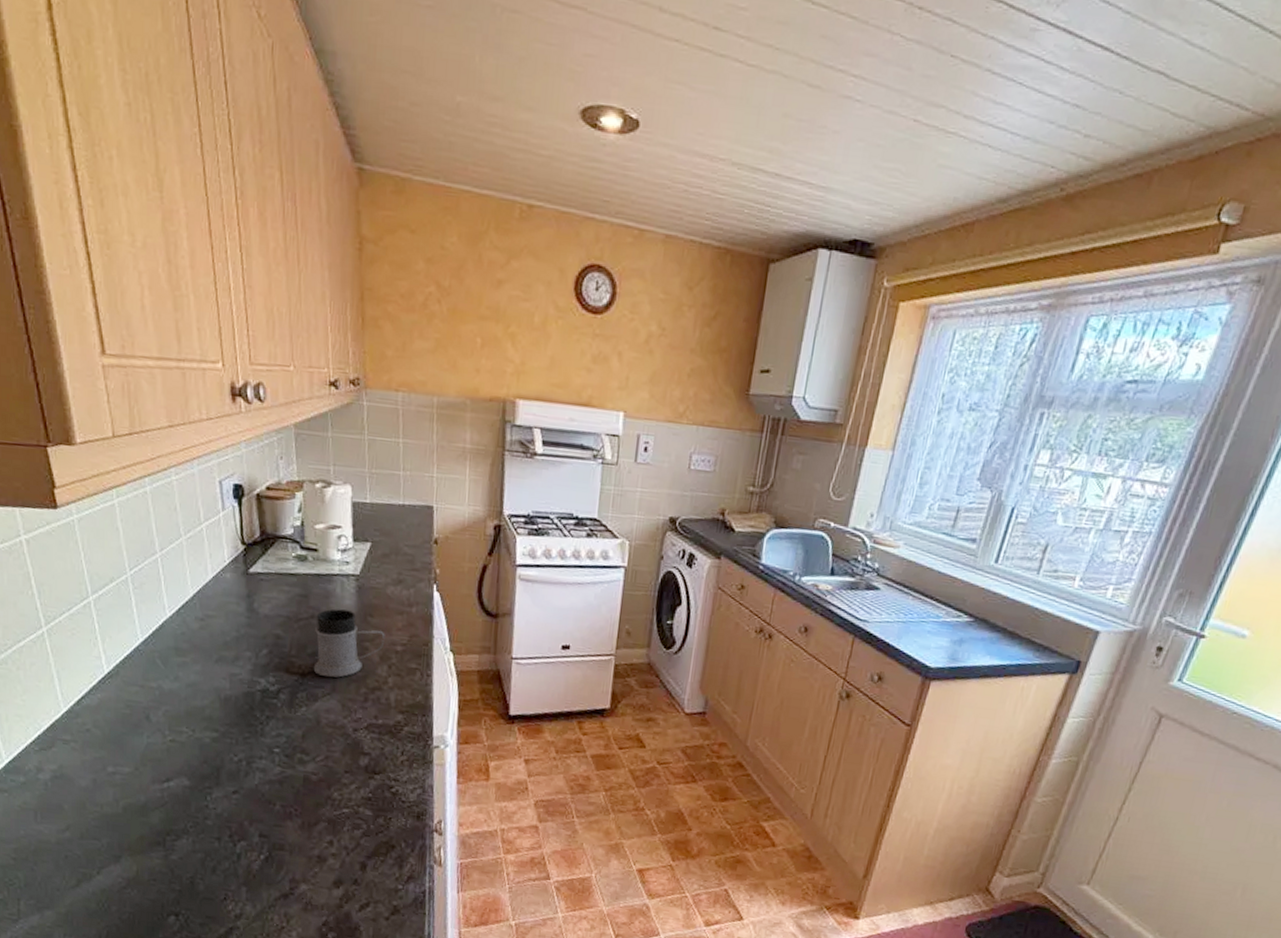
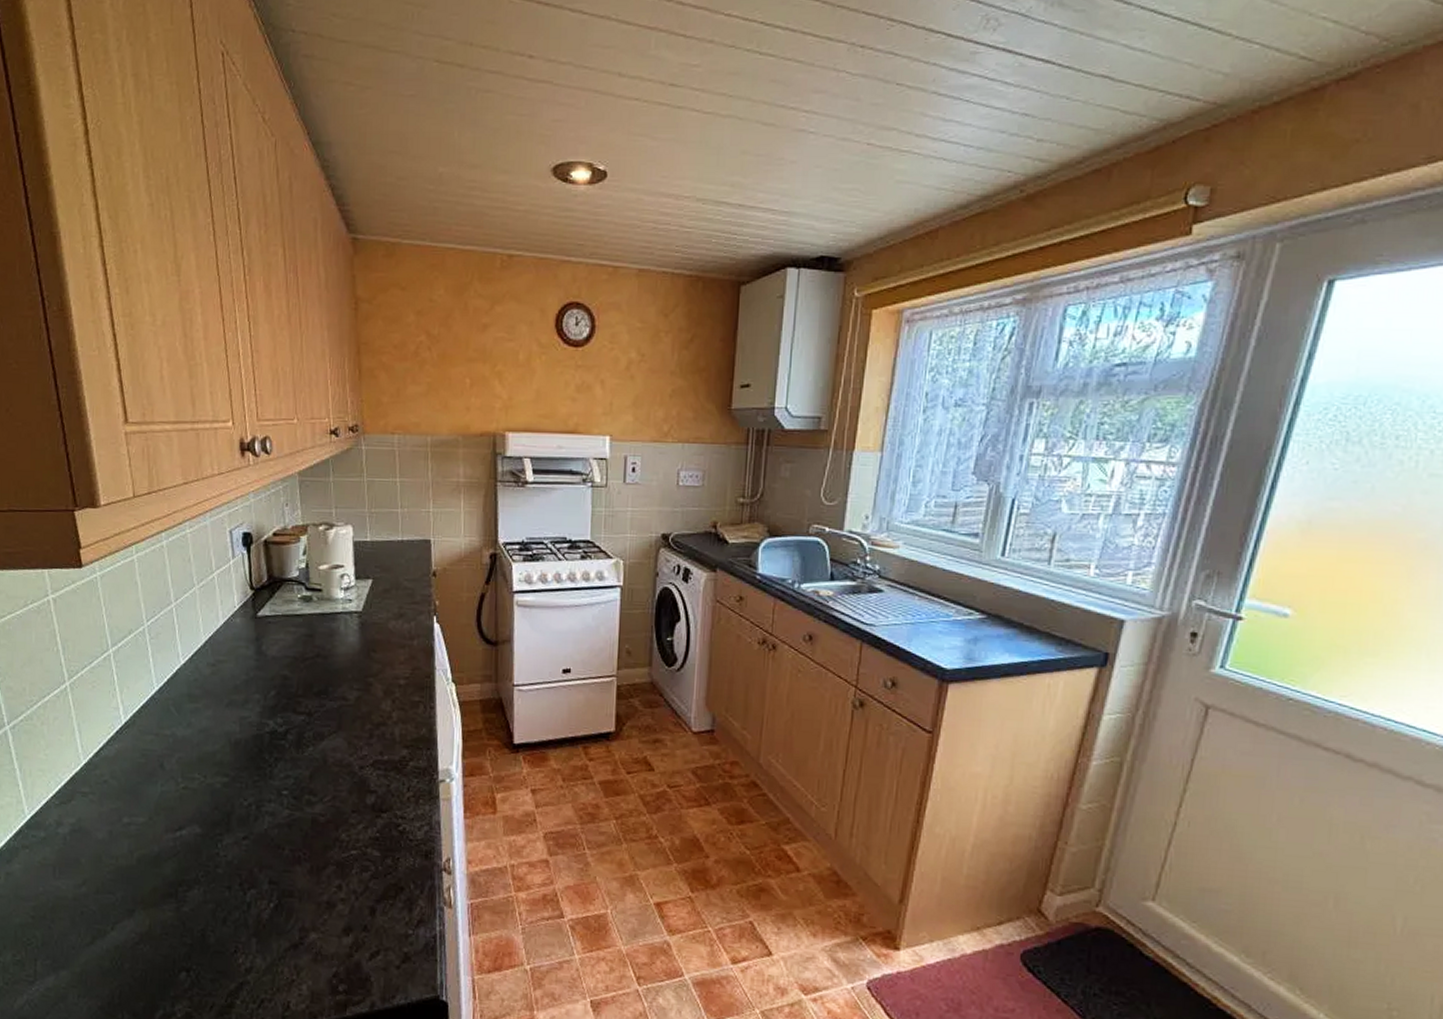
mug: present [313,608,385,678] -> none [319,646,388,716]

